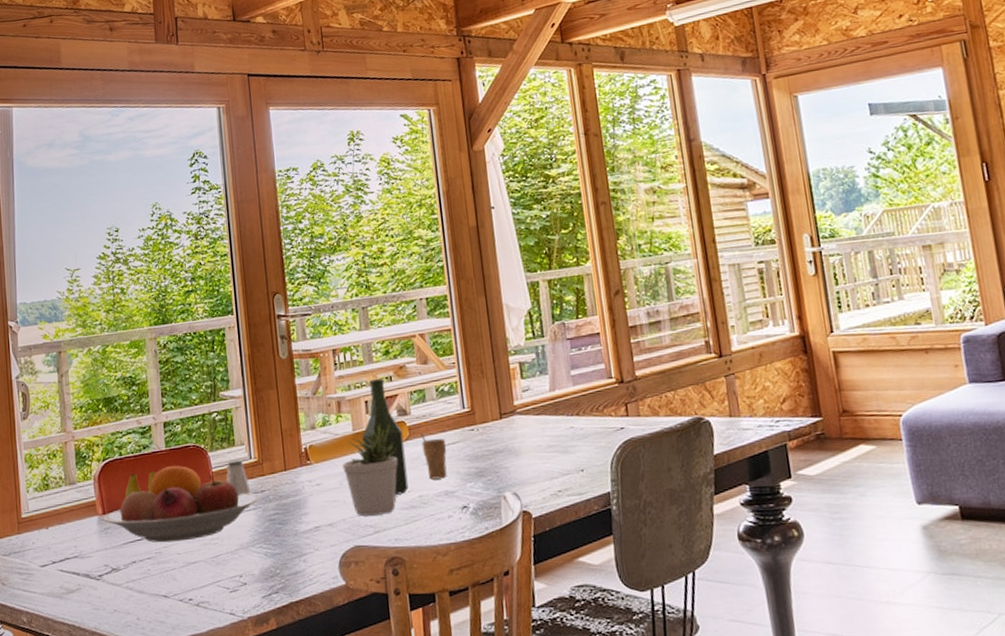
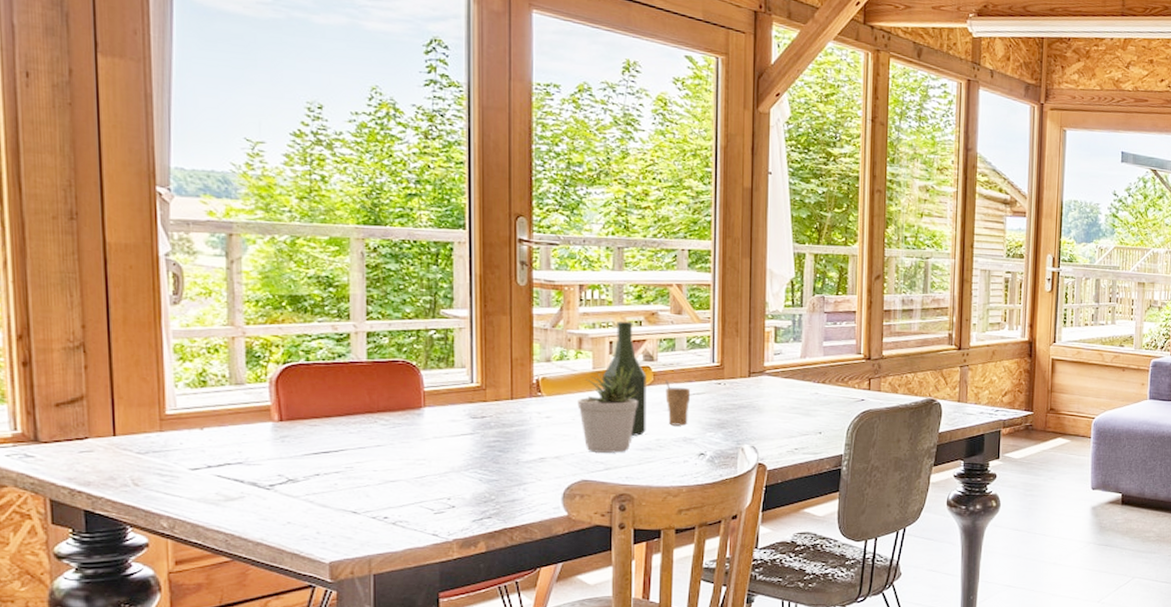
fruit bowl: present [104,465,260,543] -> none [281,378,479,458]
saltshaker: present [226,460,252,495] -> none [440,382,471,419]

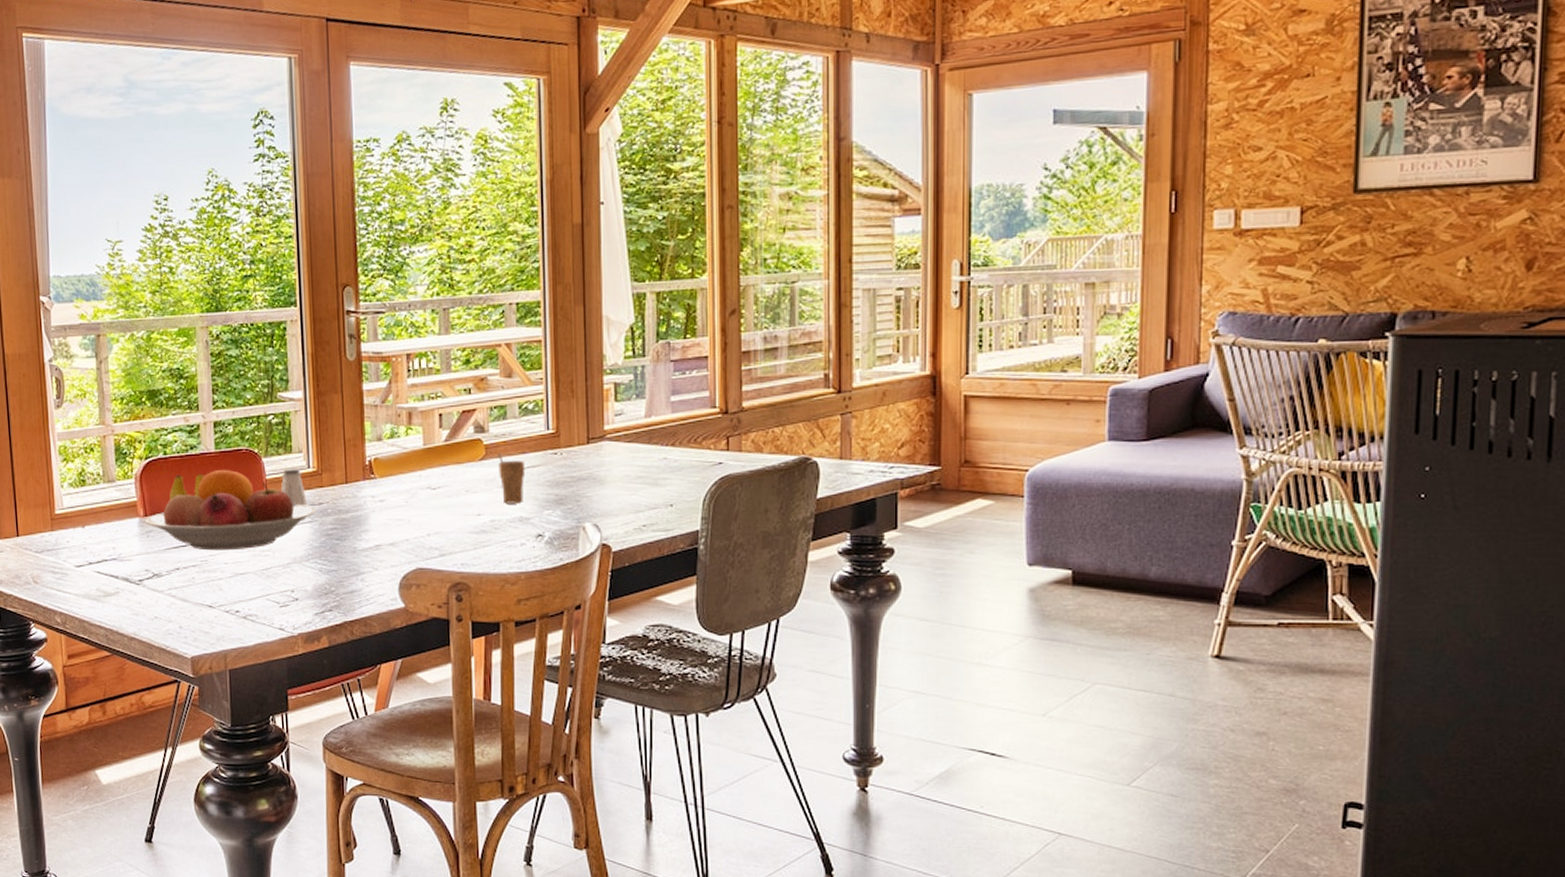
fruit bowl: none [281,378,479,458] -> present [146,469,317,551]
saltshaker: none [440,382,471,419] -> present [280,469,309,506]
potted plant: present [577,366,638,453] -> none [410,440,471,538]
bottle: present [603,321,647,436] -> none [433,389,480,517]

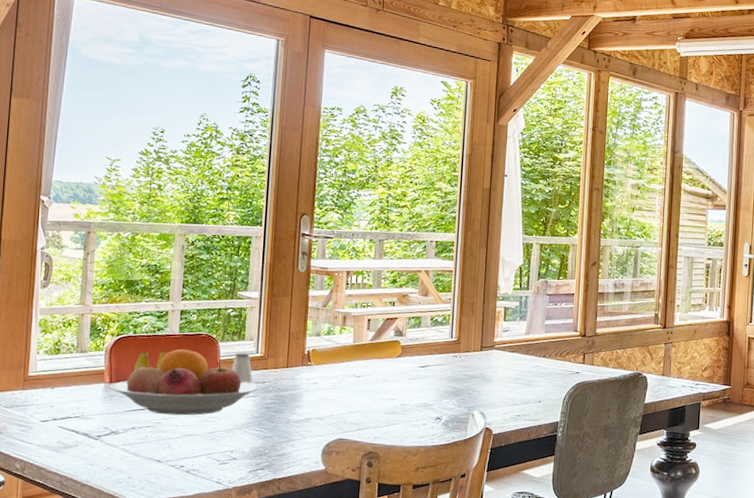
cup: present [498,453,526,504] -> none [410,353,432,393]

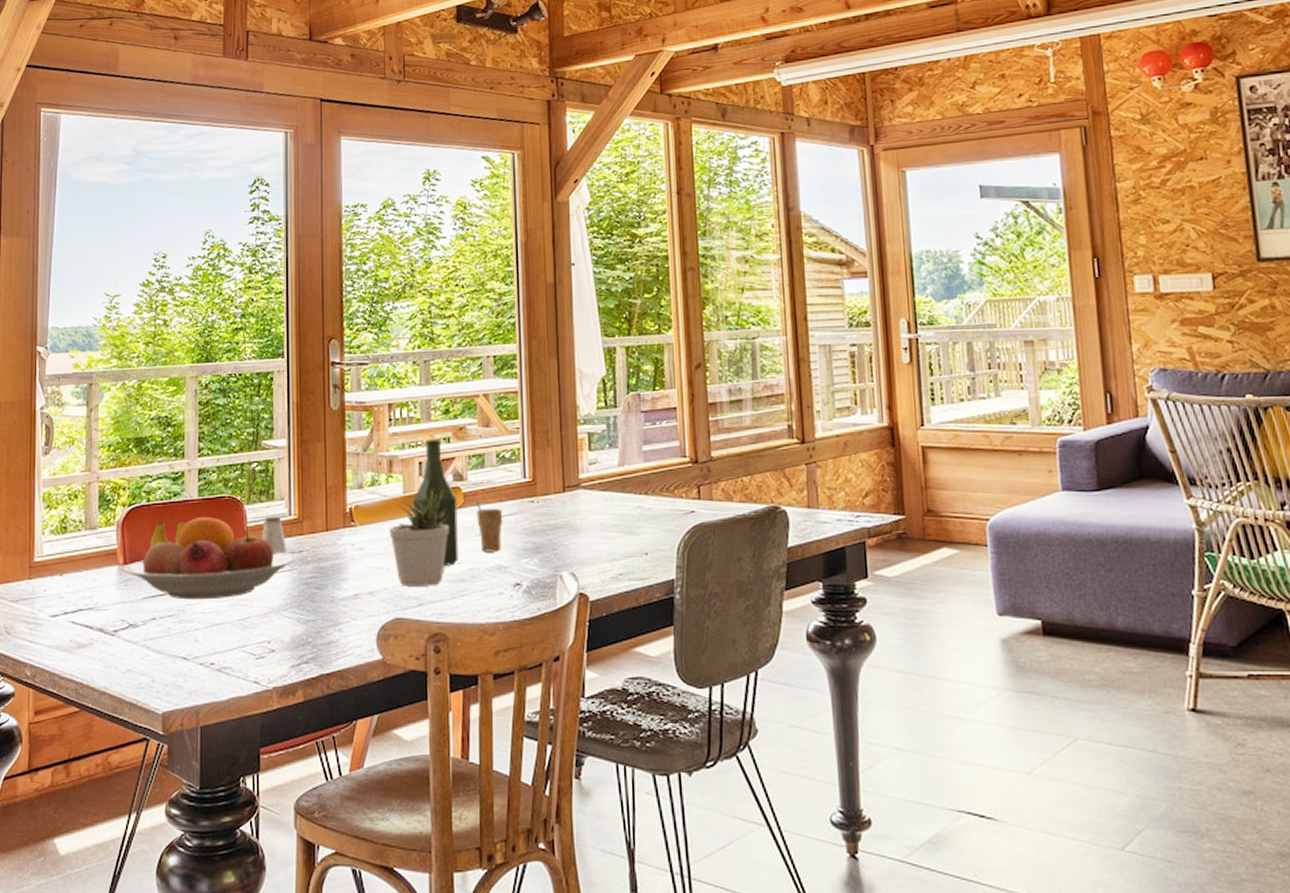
potted plant: none [339,340,389,416] -> present [389,488,450,586]
bottle: none [360,301,396,401] -> present [413,438,459,566]
cup: none [410,353,432,393] -> present [476,501,503,552]

